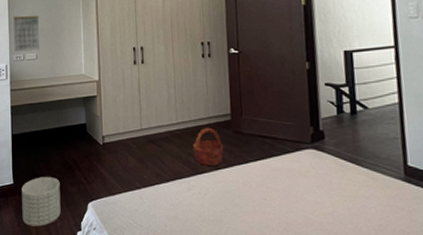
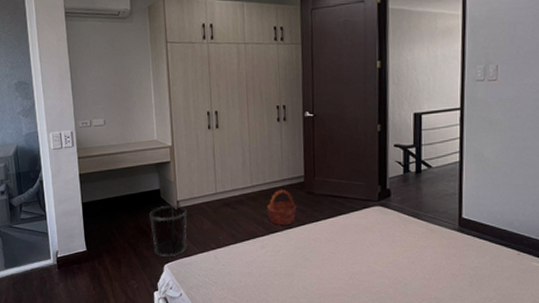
calendar: present [13,15,40,52] -> none [76,78,107,118]
planter: present [22,177,61,227] -> none [95,242,137,289]
waste bin: none [75,140,112,196] -> present [149,205,187,258]

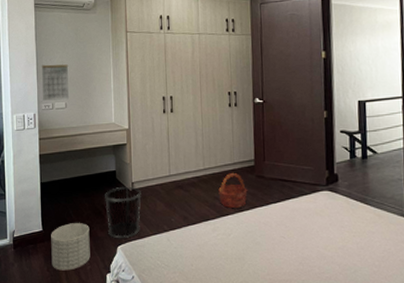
calendar: none [76,78,107,118] -> present [41,64,69,101]
planter: none [95,242,137,289] -> present [51,223,90,271]

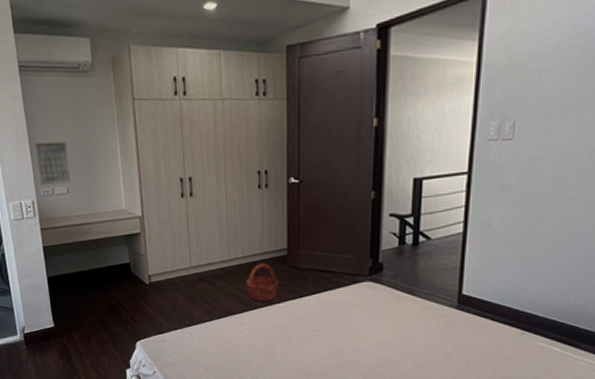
planter: present [51,223,90,271] -> none [64,319,108,366]
waste bin: present [105,186,141,239] -> none [119,279,160,335]

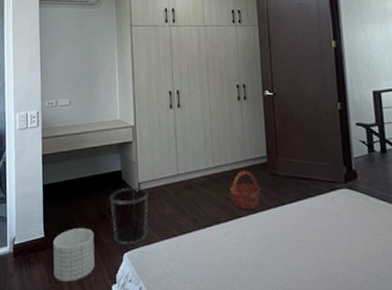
calendar: present [34,142,70,185] -> none [45,60,73,98]
planter: none [64,319,108,366] -> present [53,228,95,282]
waste bin: none [119,279,160,335] -> present [110,187,148,246]

